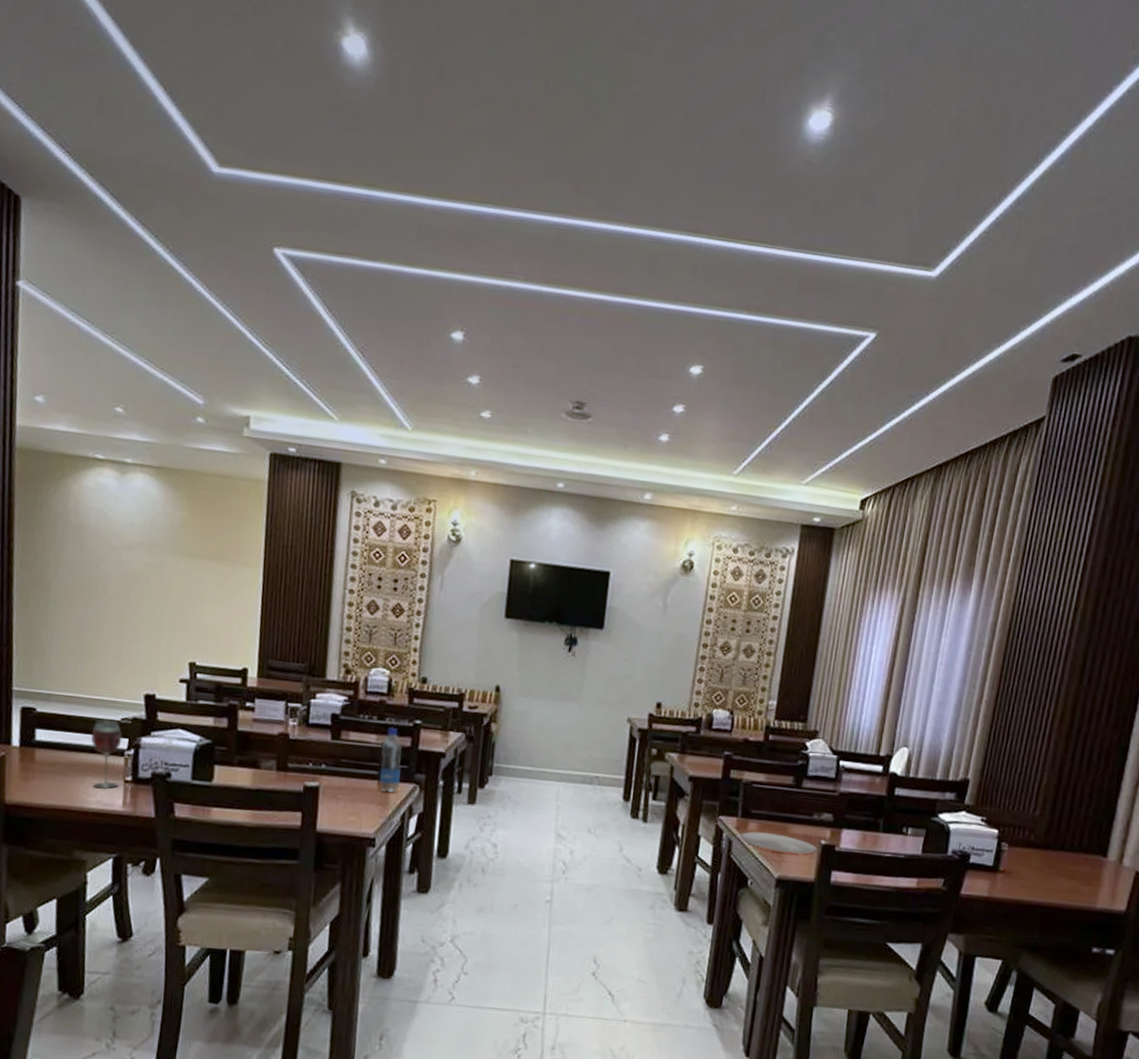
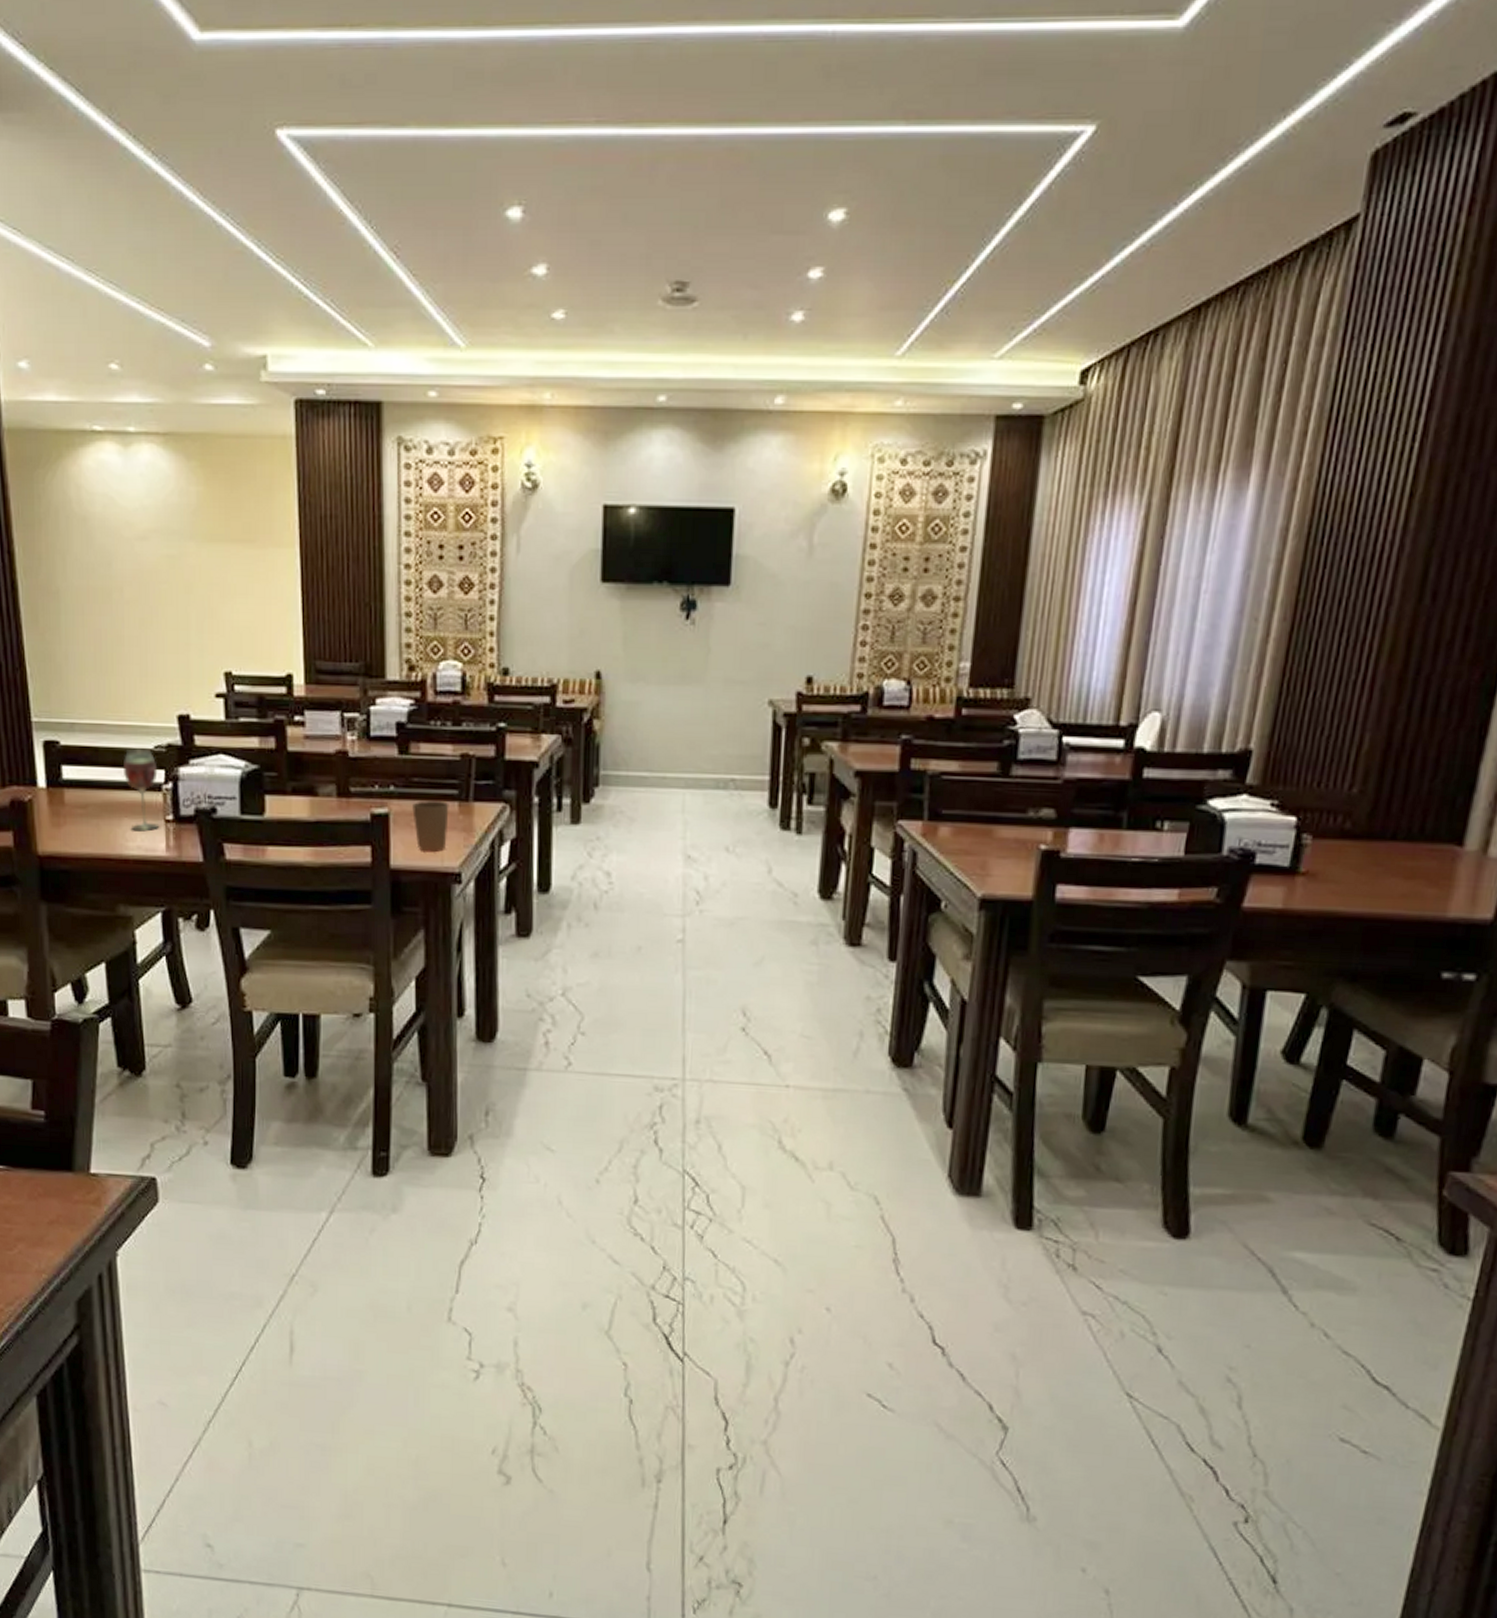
cup: none [339,778,370,820] -> present [412,801,449,852]
bottle: present [379,727,403,793] -> none [460,733,486,816]
plate: present [740,831,817,854] -> none [927,838,1035,865]

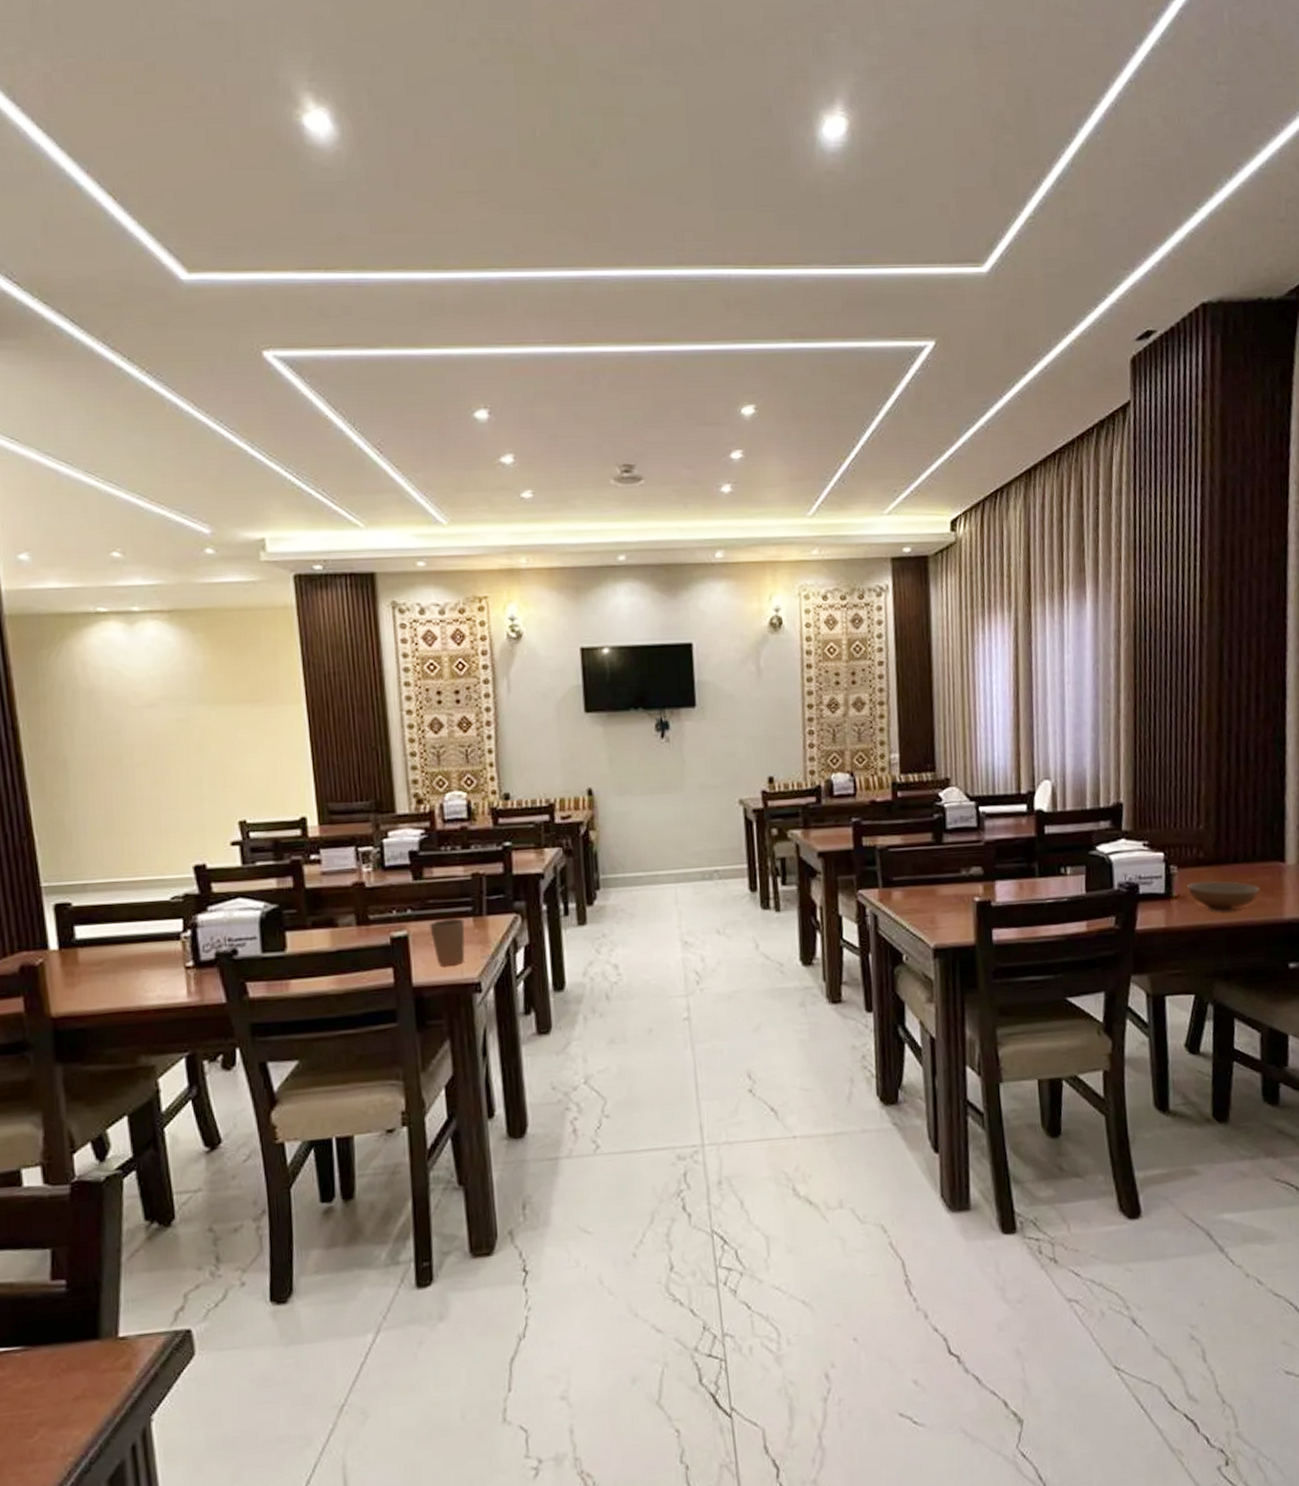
wineglass: present [122,747,160,831] -> none [138,899,180,981]
bowl: none [1321,858,1420,900] -> present [1187,880,1259,912]

